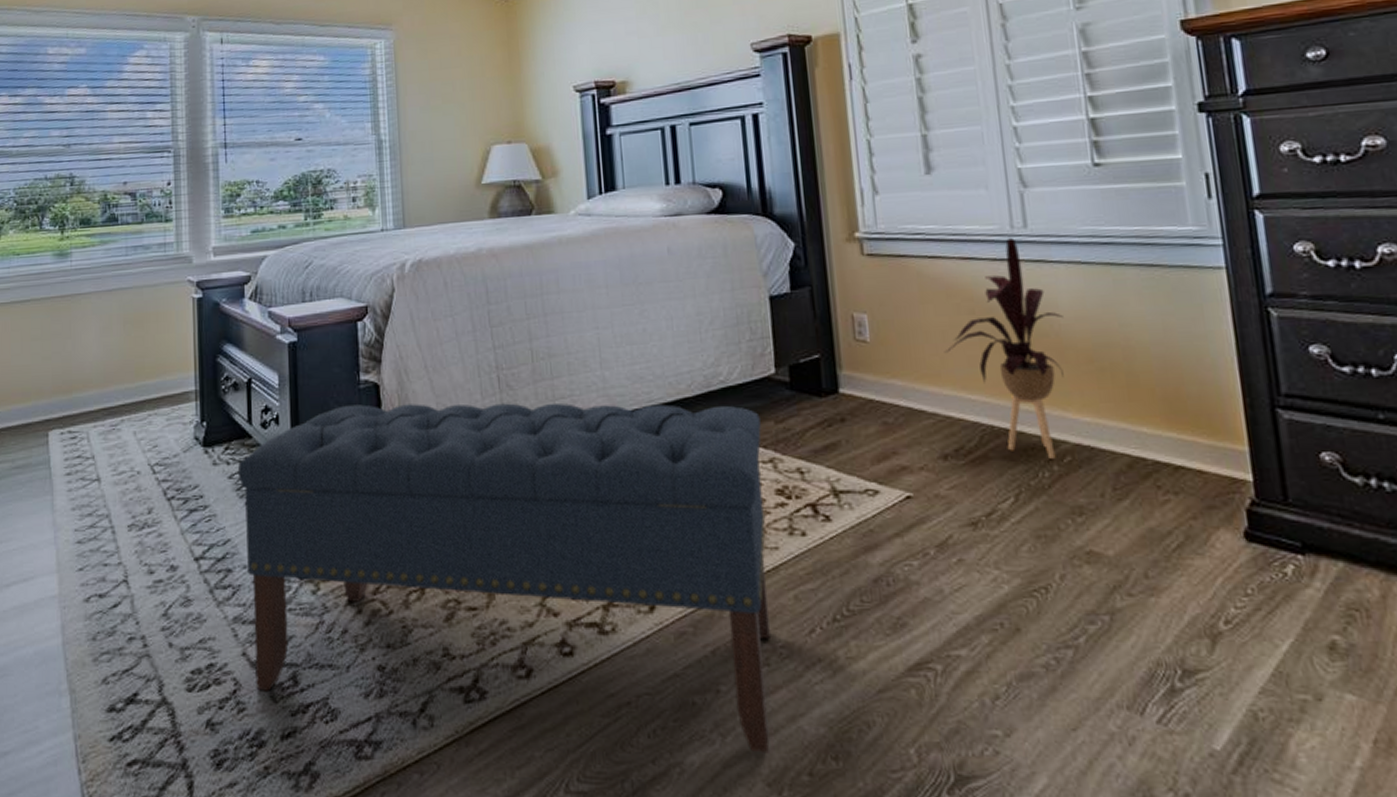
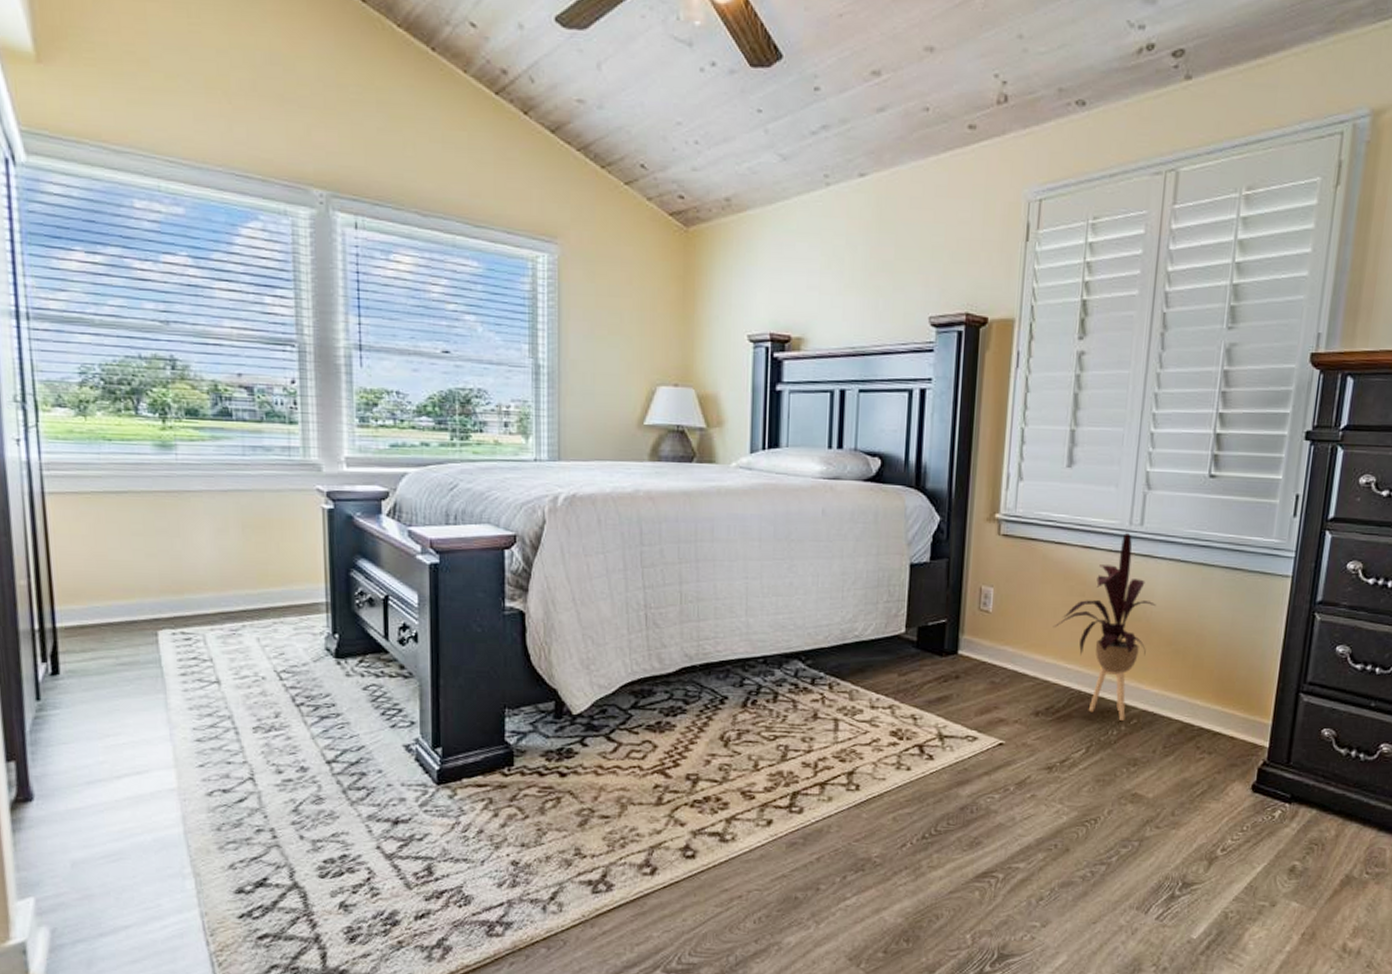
bench: present [237,403,771,754] -> none [372,629,886,937]

